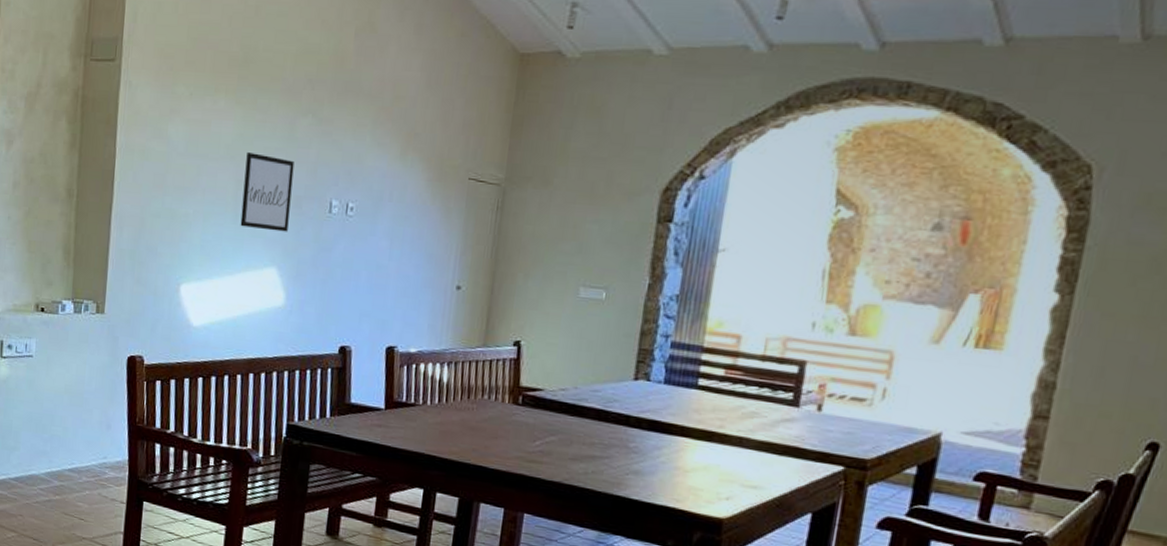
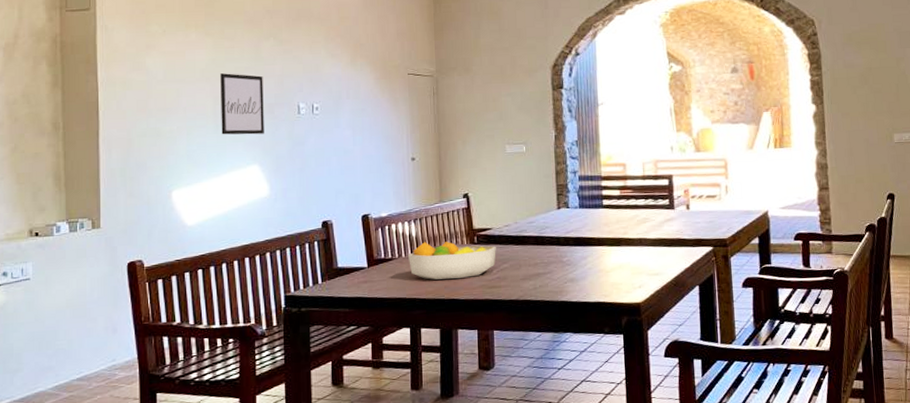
fruit bowl: none [434,391,545,444] -> present [408,242,496,280]

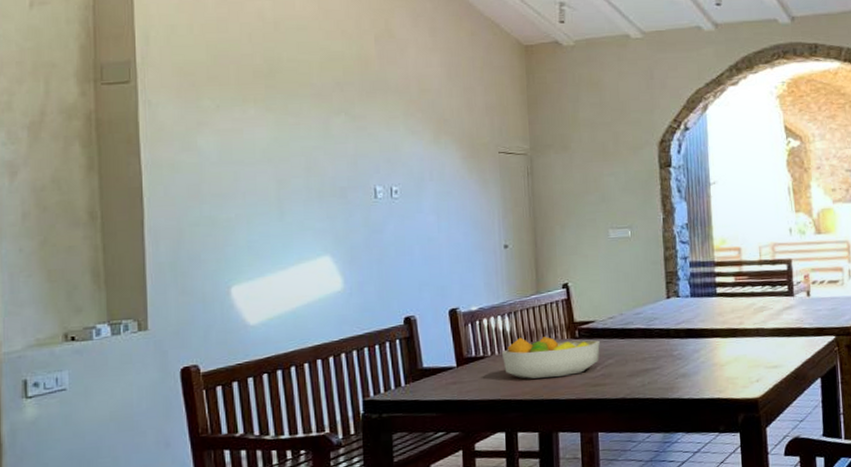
wall art: present [220,73,264,135] -> none [284,153,336,223]

